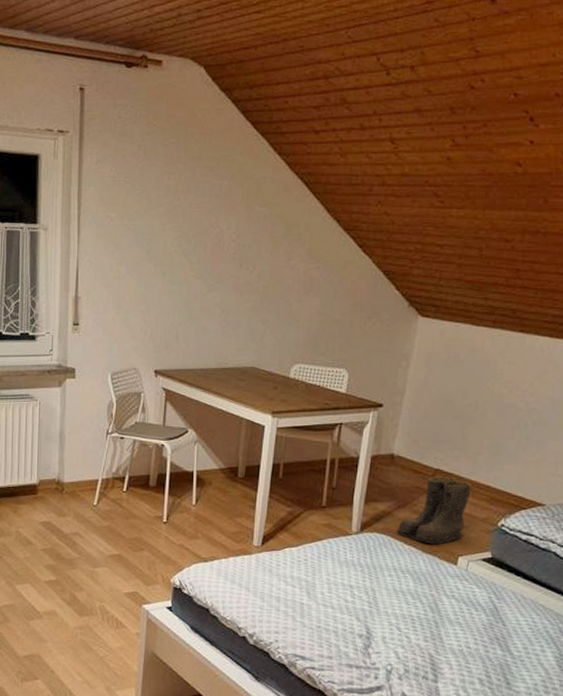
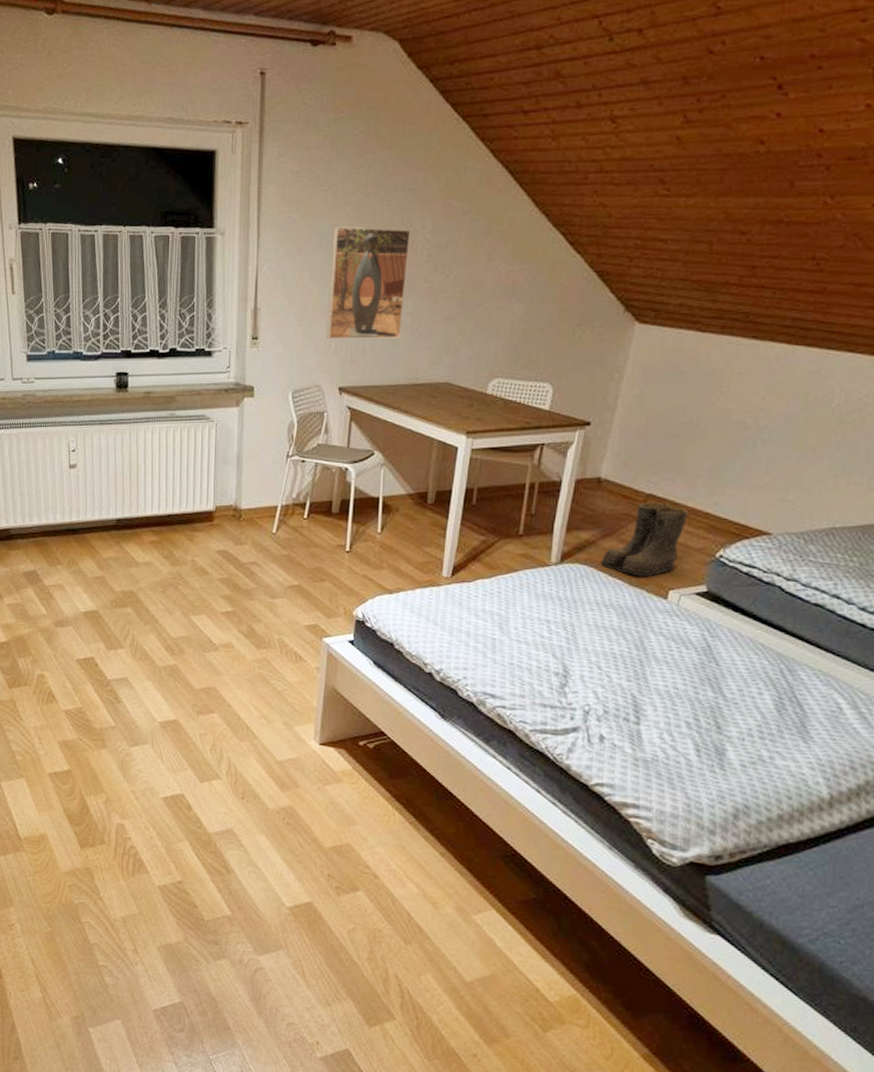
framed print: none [142,226,218,327] -> present [326,226,411,340]

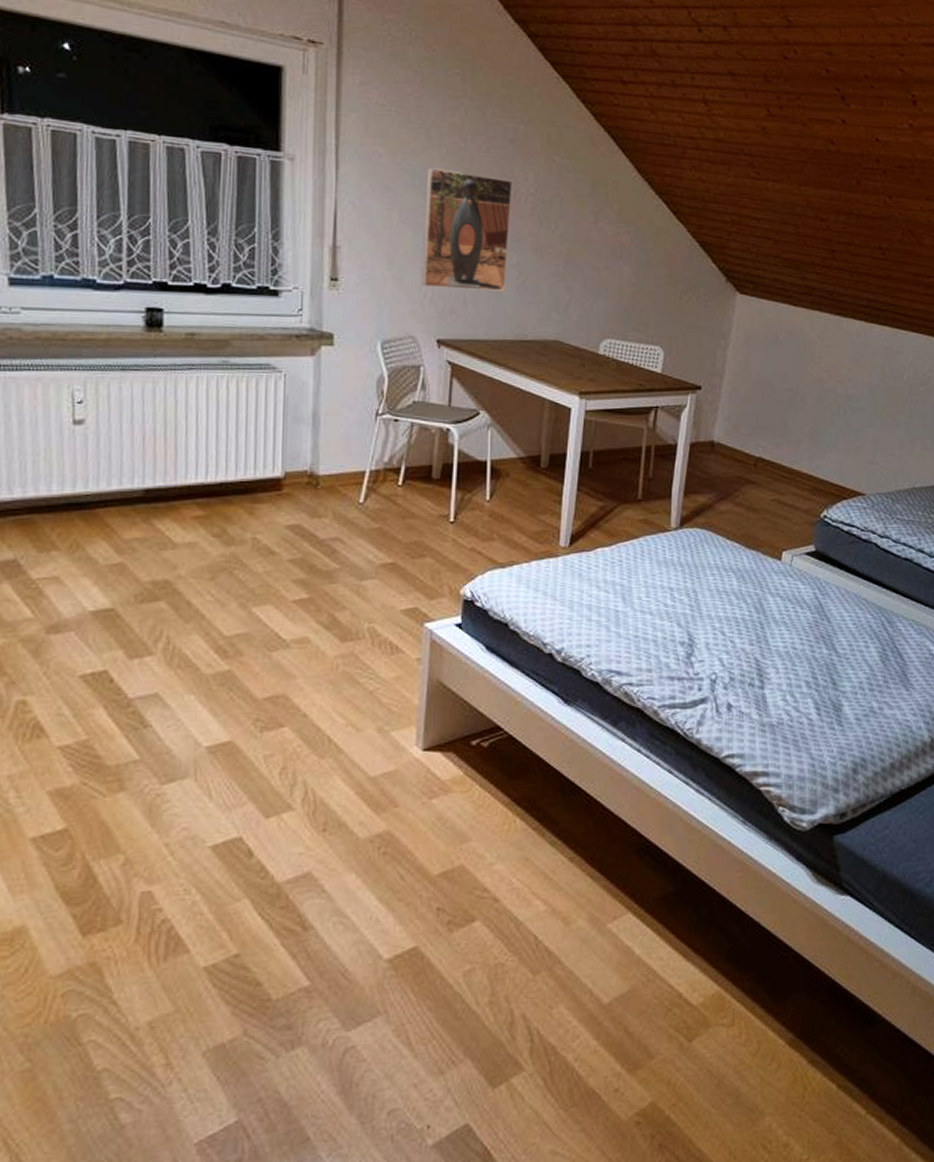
boots: present [600,502,689,577] -> none [717,465,795,539]

